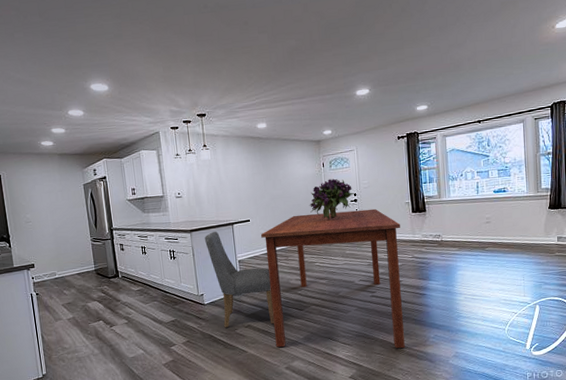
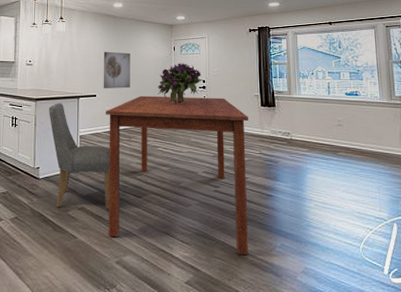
wall art: none [252,174,283,212] -> present [103,51,130,89]

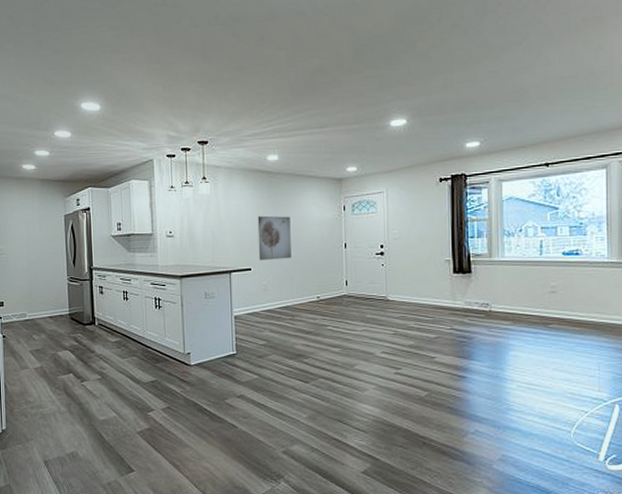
chair: present [49,103,110,210] -> none [197,280,272,397]
dining table: present [106,95,248,256] -> none [263,265,437,443]
bouquet: present [156,63,204,104] -> none [323,225,382,275]

